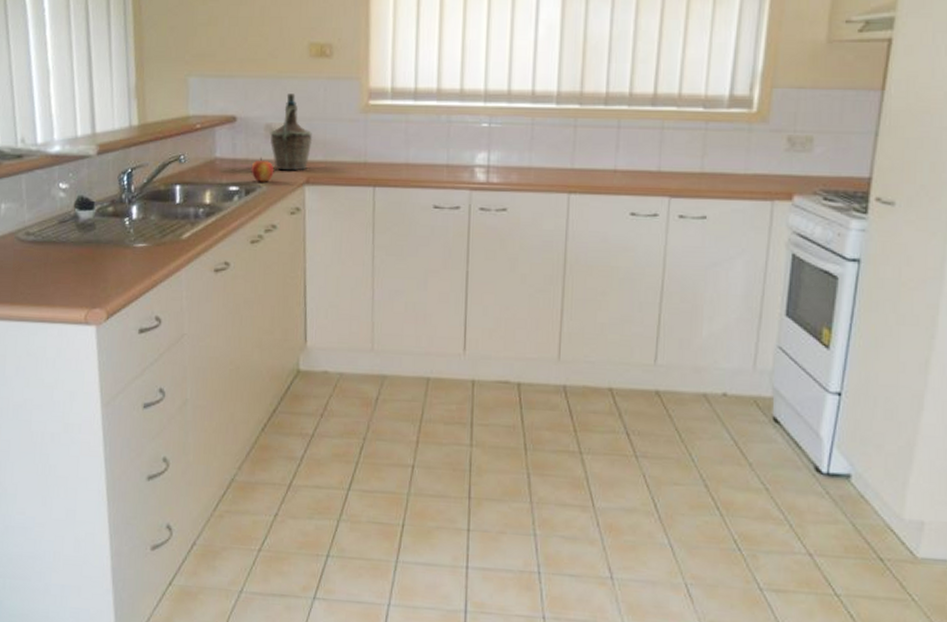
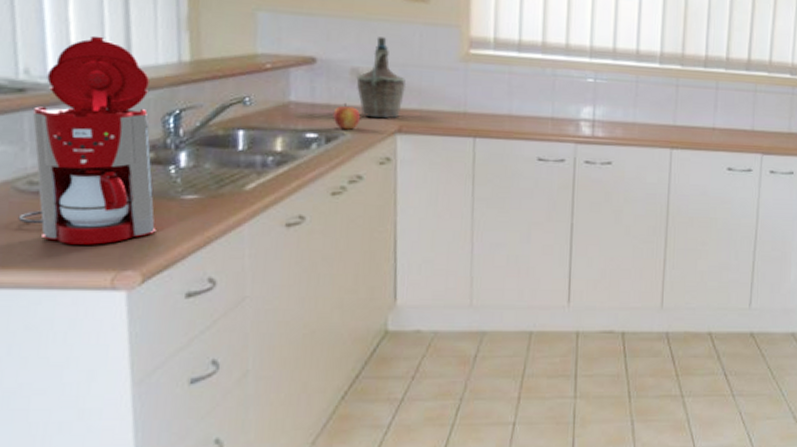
coffee maker: none [20,107,116,286] -> present [18,35,157,245]

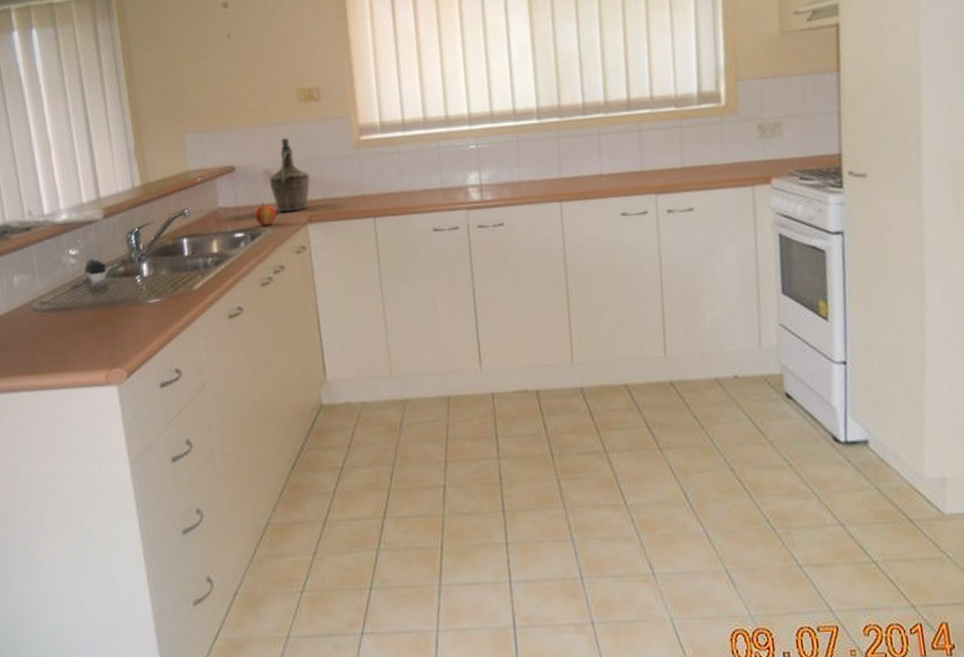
coffee maker: present [18,35,157,245] -> none [37,176,133,350]

